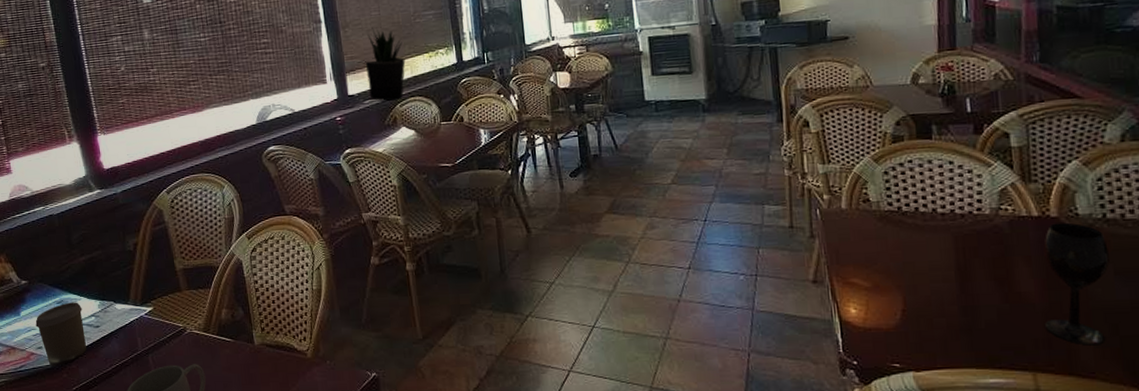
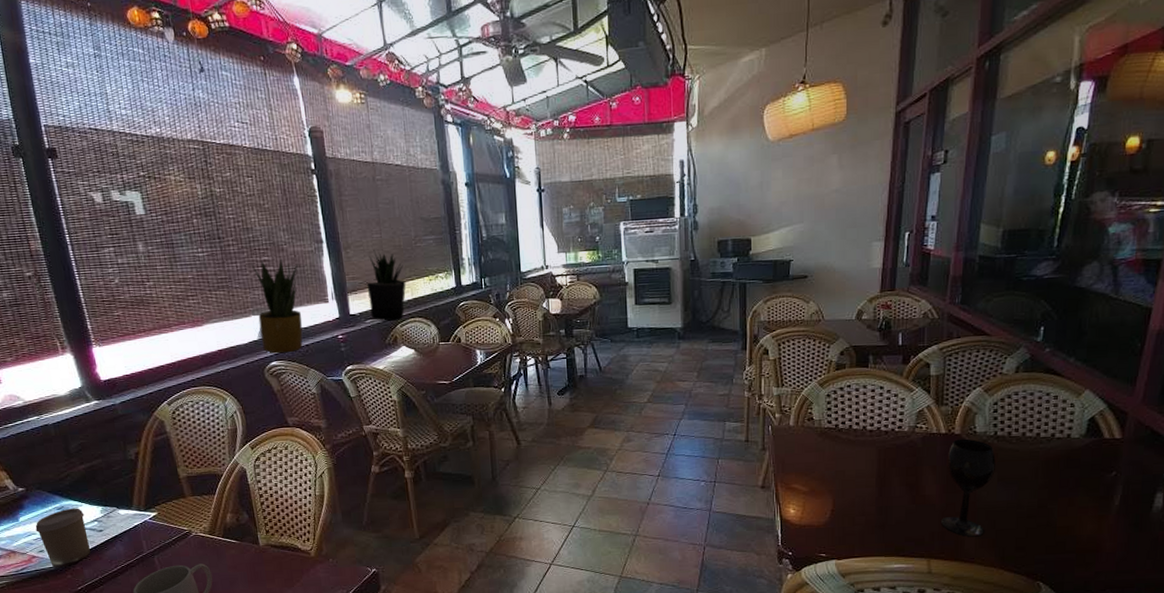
planter: none [250,40,301,138] -> present [250,258,303,354]

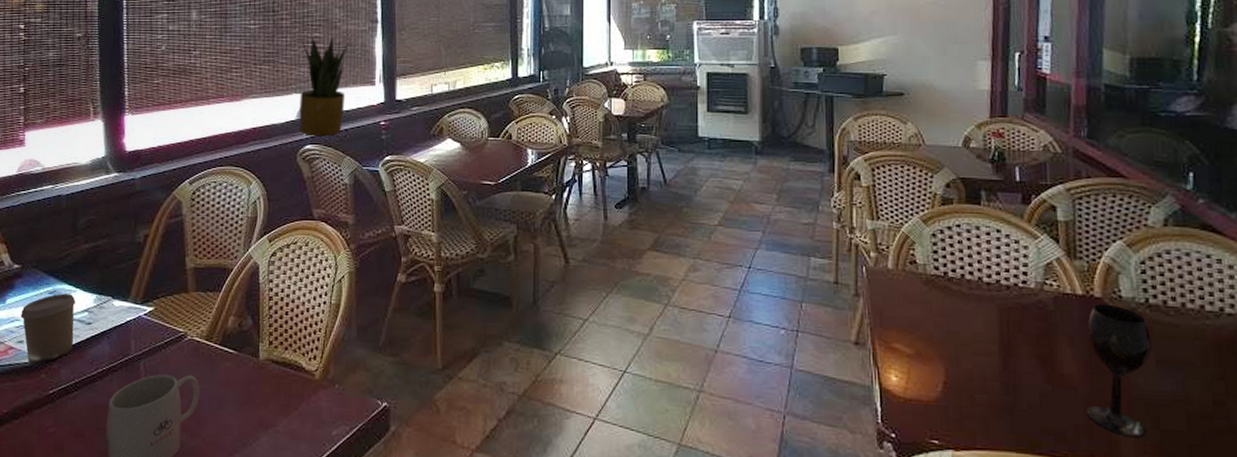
planter: present [366,250,406,321] -> none [417,33,460,110]

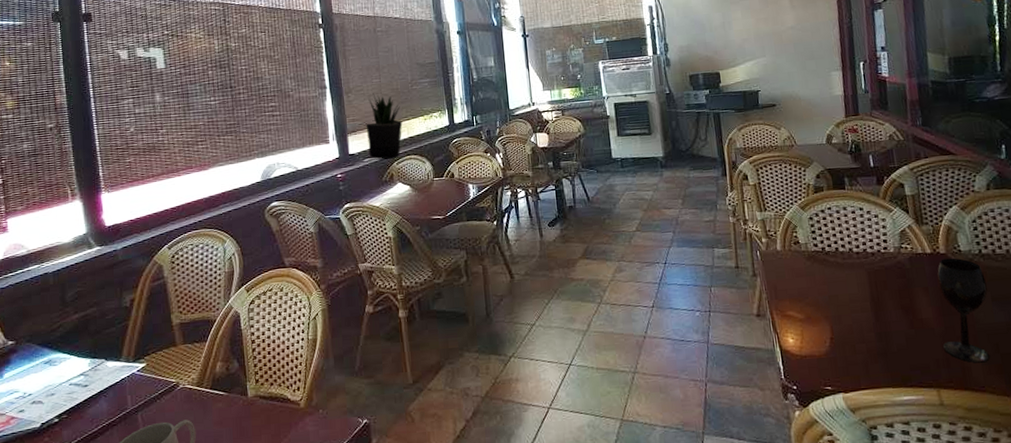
cup: present [21,293,76,365] -> none [19,361,73,431]
planter: present [299,36,351,137] -> none [258,104,304,194]
planter: none [417,33,460,110] -> present [365,93,403,160]

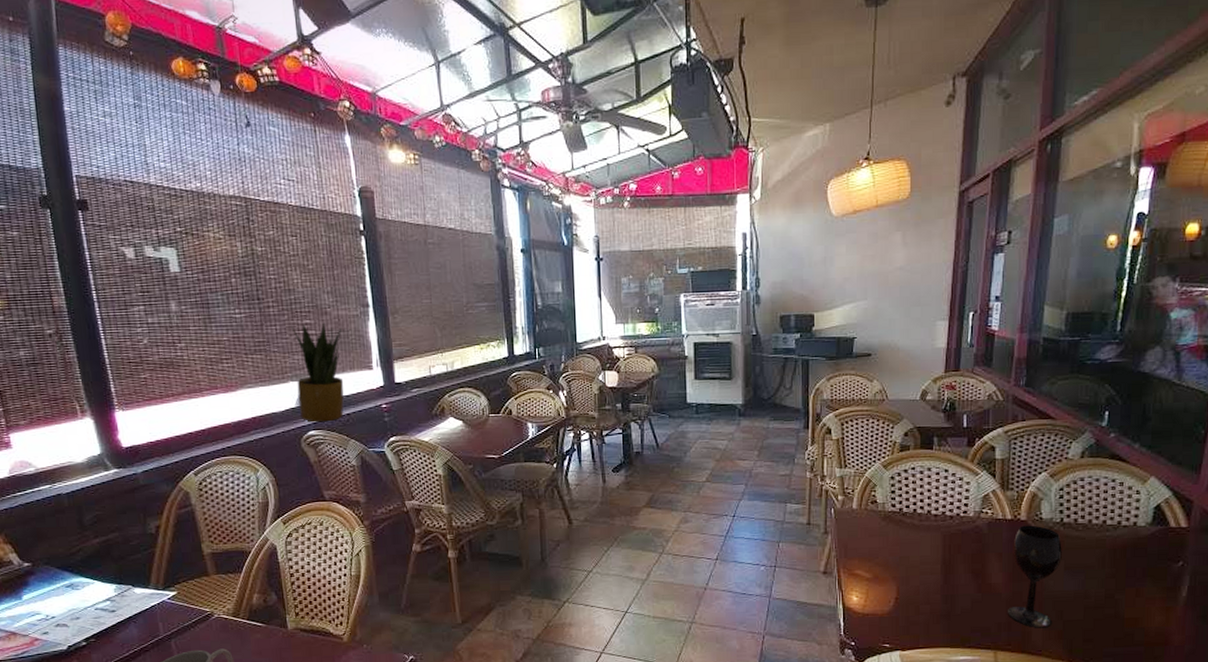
planter: none [258,104,304,194] -> present [291,322,344,423]
planter: present [365,93,403,160] -> none [414,316,456,391]

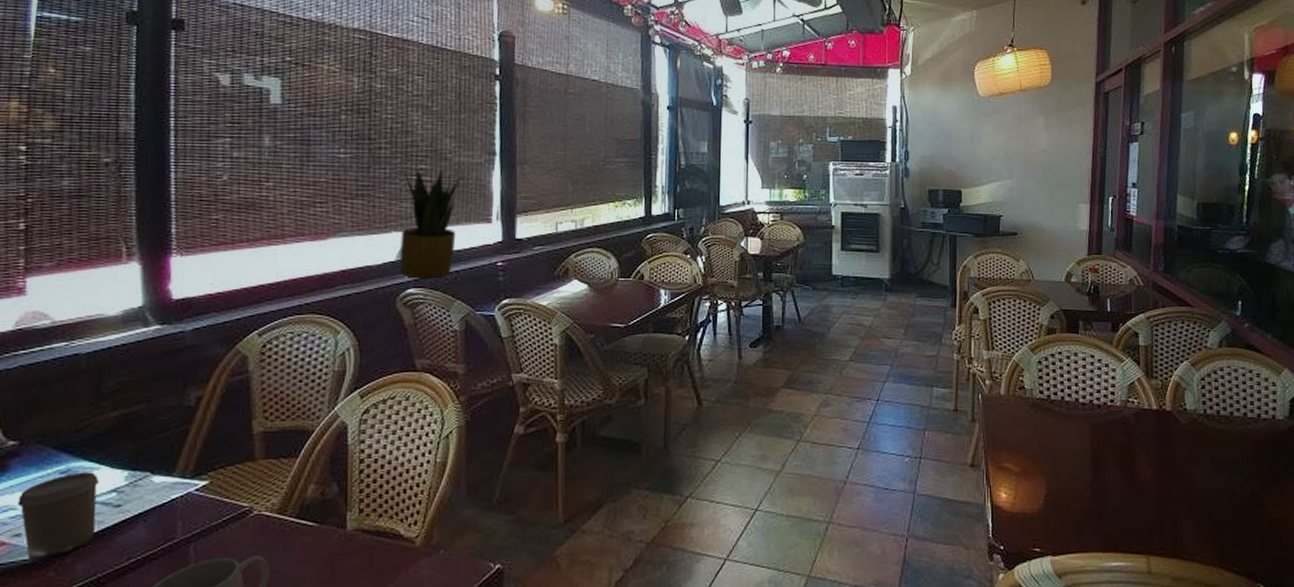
cup: none [40,586,102,653] -> present [18,472,99,562]
wine glass: present [1007,525,1062,628] -> none [1157,416,1207,530]

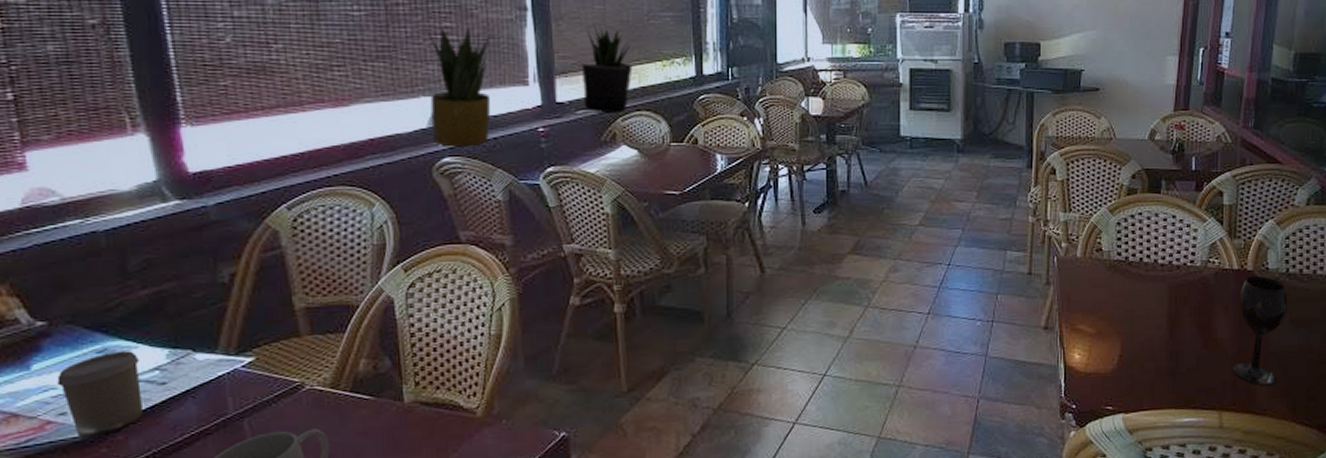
planter: none [540,168,589,249] -> present [581,24,633,113]
wine glass: none [1157,416,1207,530] -> present [1232,276,1287,386]

